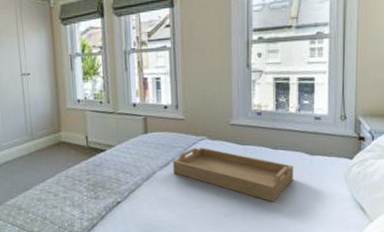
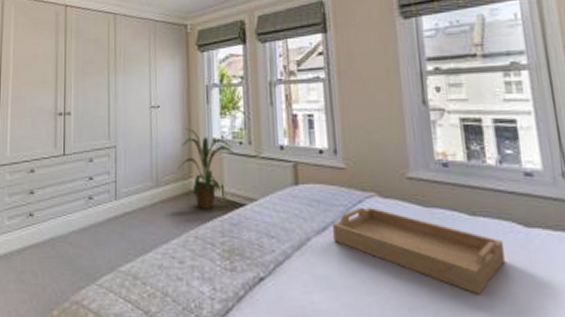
house plant: none [48,92,95,156] -> present [177,128,234,211]

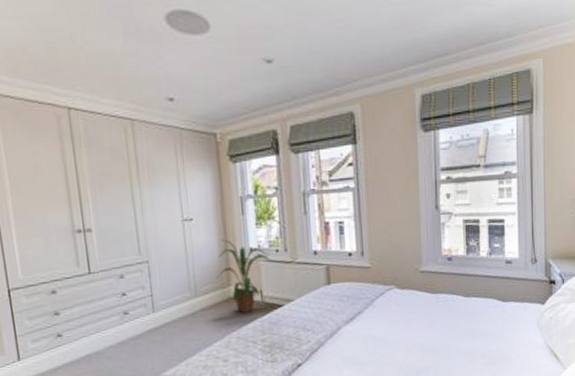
serving tray: present [333,206,505,295] -> none [359,297,487,355]

